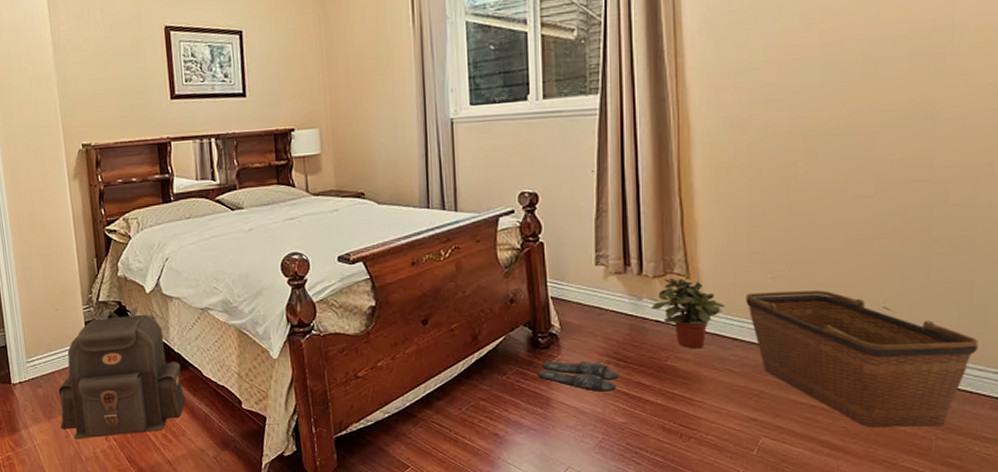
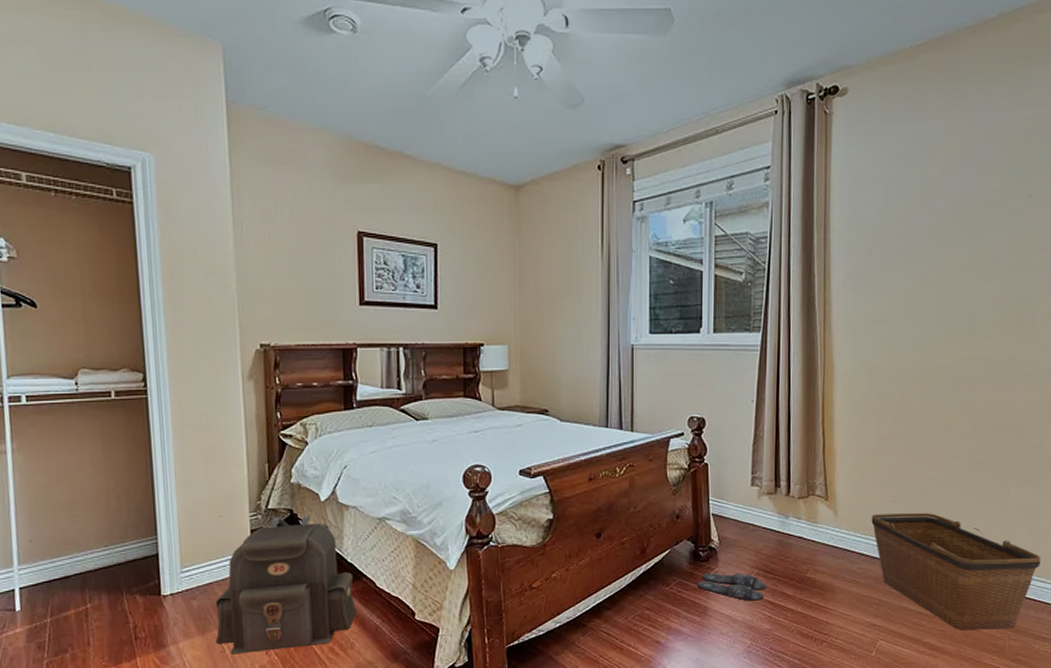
potted plant: present [651,278,726,349] -> none [796,500,855,563]

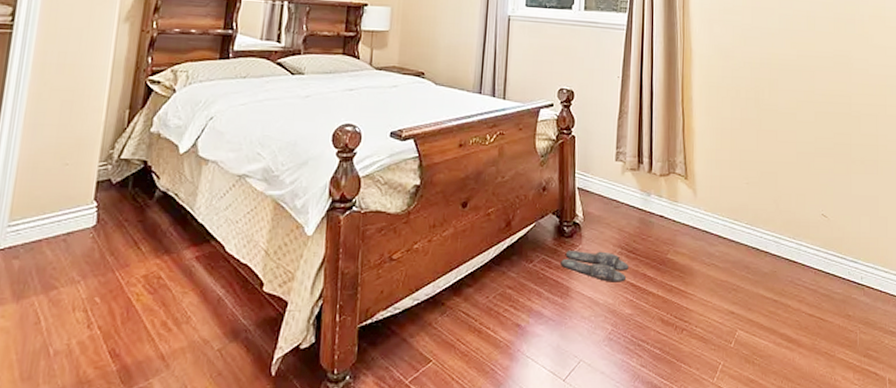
backpack: present [215,514,357,655] -> none [30,167,201,327]
bicycle basket: present [871,513,1041,630] -> none [728,196,884,321]

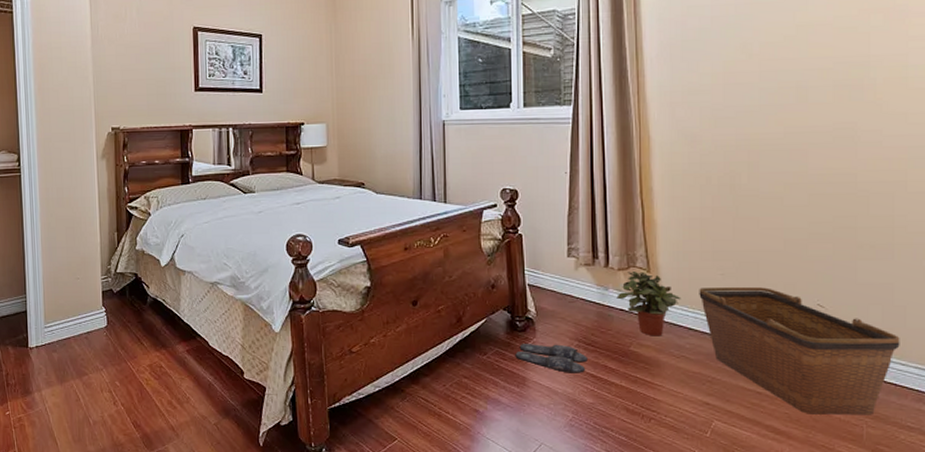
potted plant: none [657,178,713,244] -> present [616,272,681,337]
bicycle basket: none [728,196,884,321] -> present [699,287,900,415]

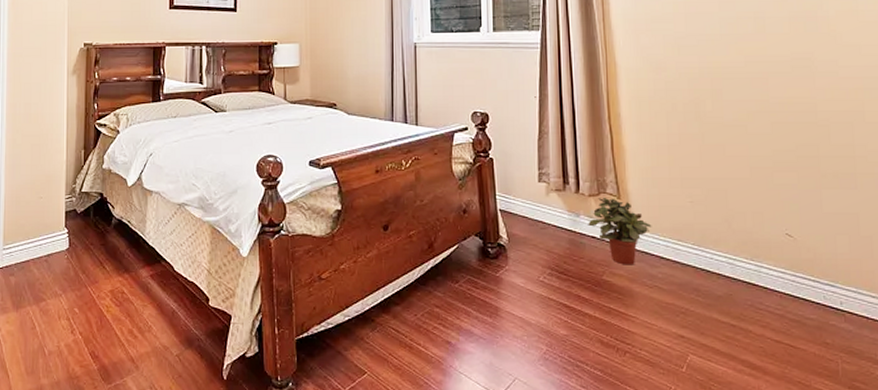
slippers: present [515,344,588,373] -> none [487,272,560,303]
bicycle basket: present [699,287,900,415] -> none [669,215,869,350]

